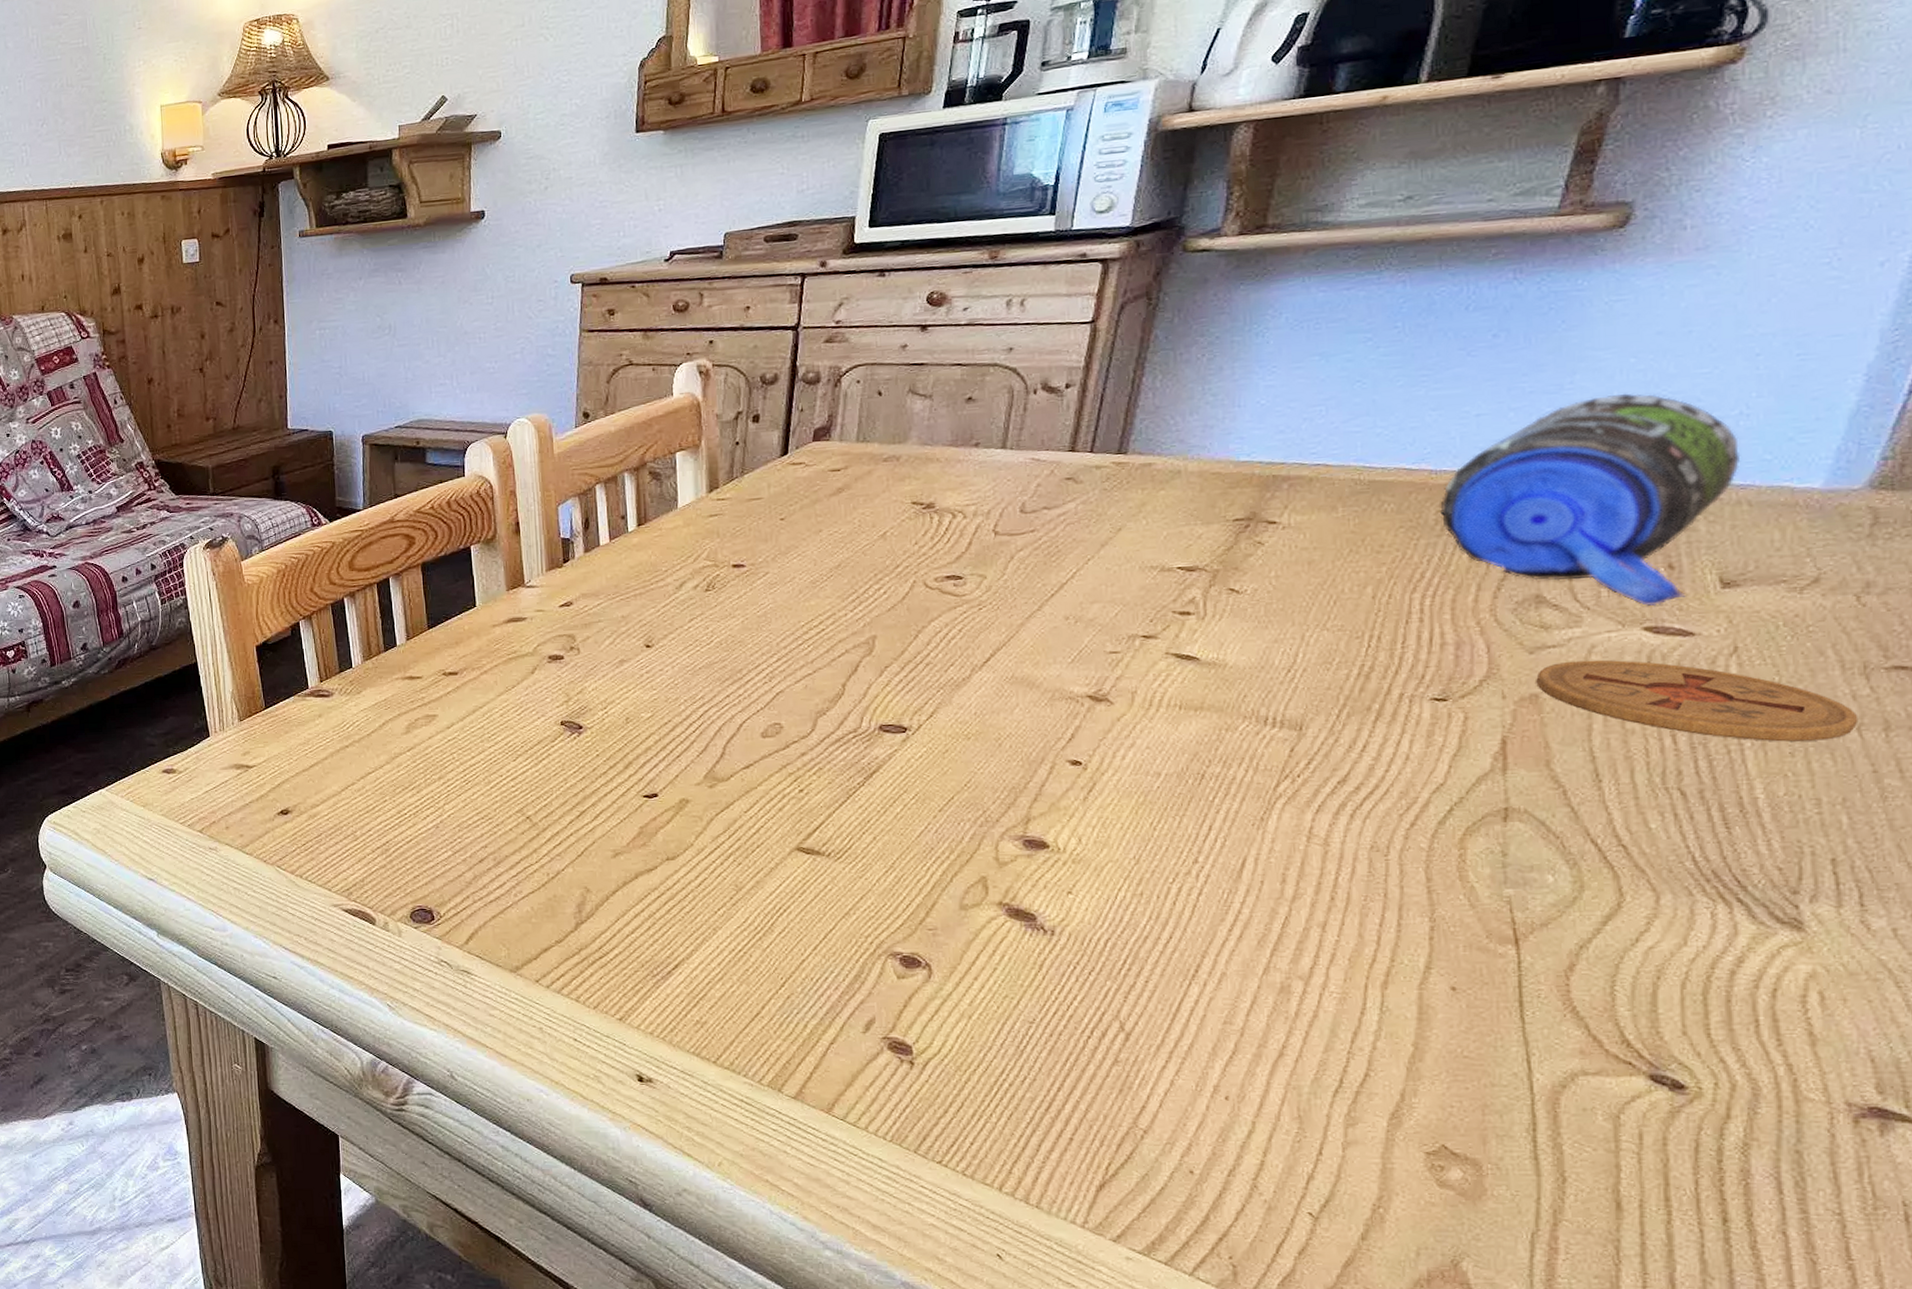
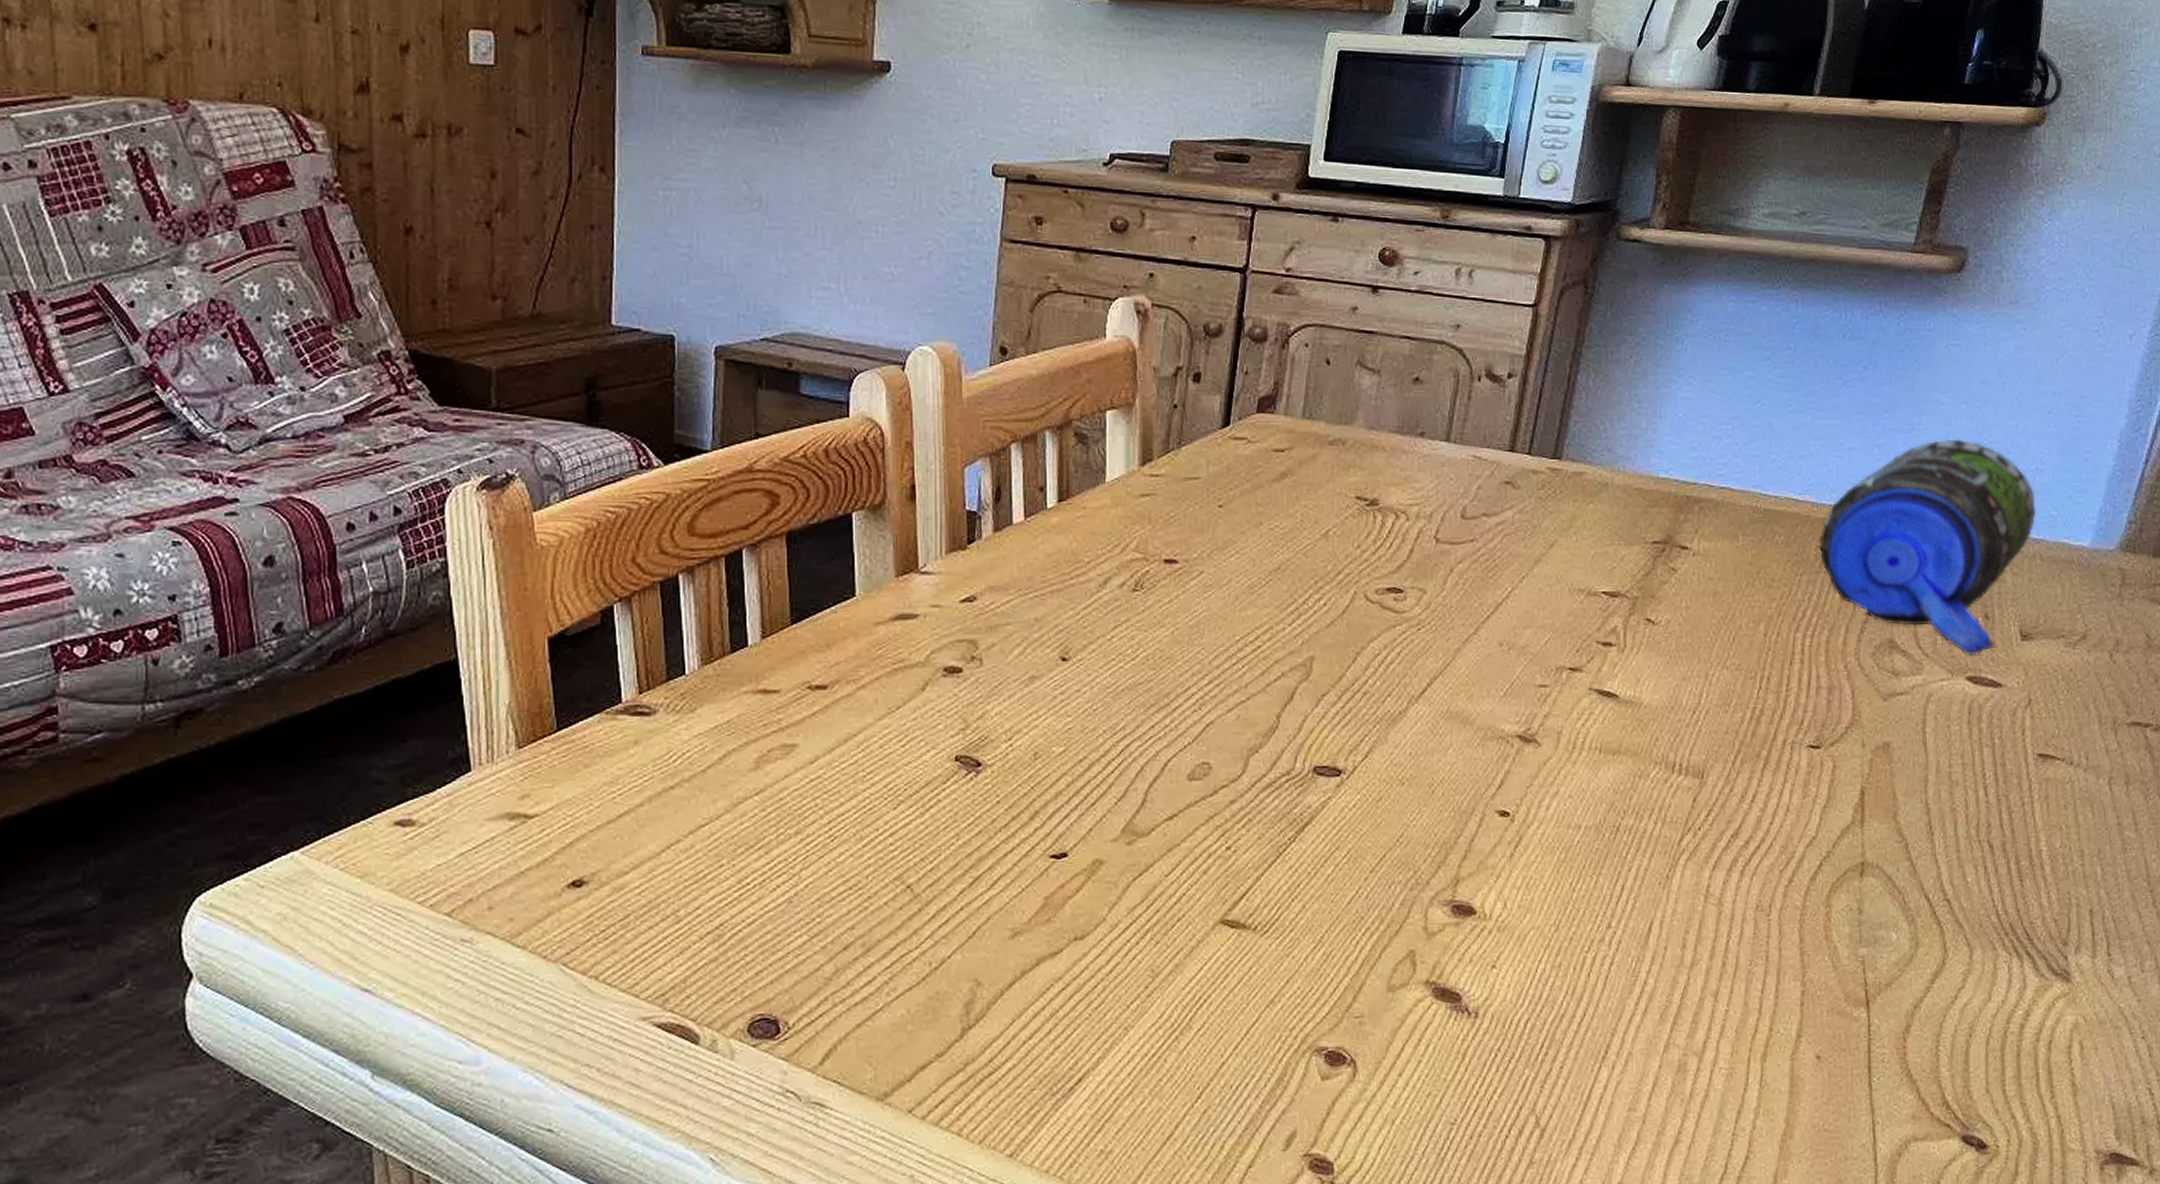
coaster: present [1536,659,1859,742] -> none [1888,708,2109,795]

